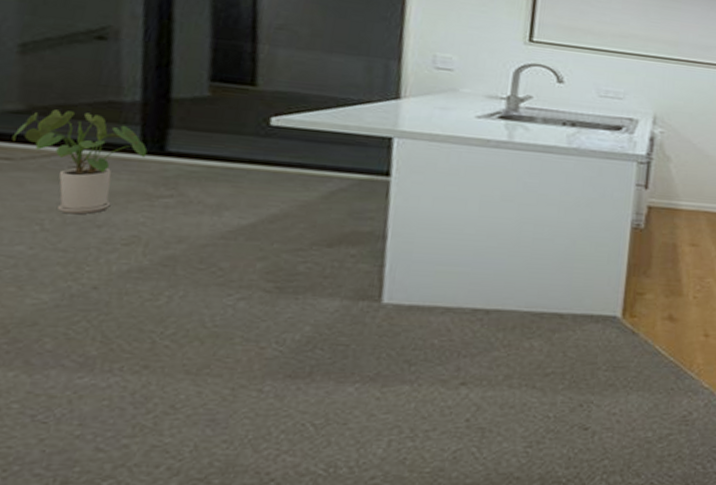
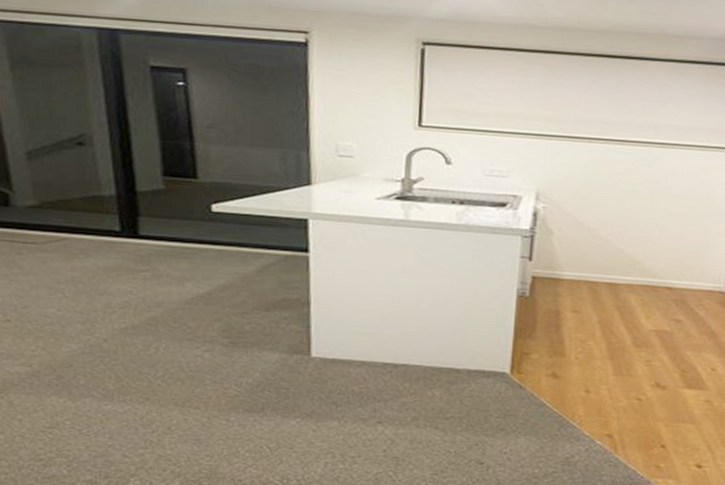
house plant: present [12,109,148,215] -> none [33,204,126,286]

